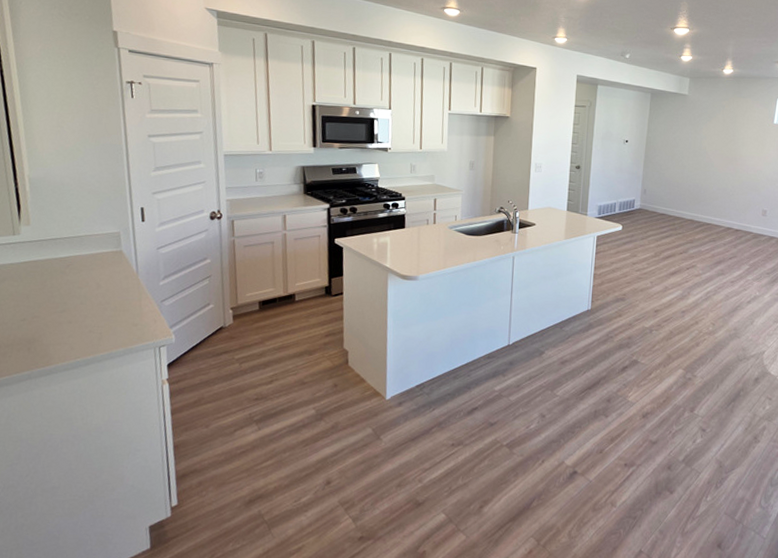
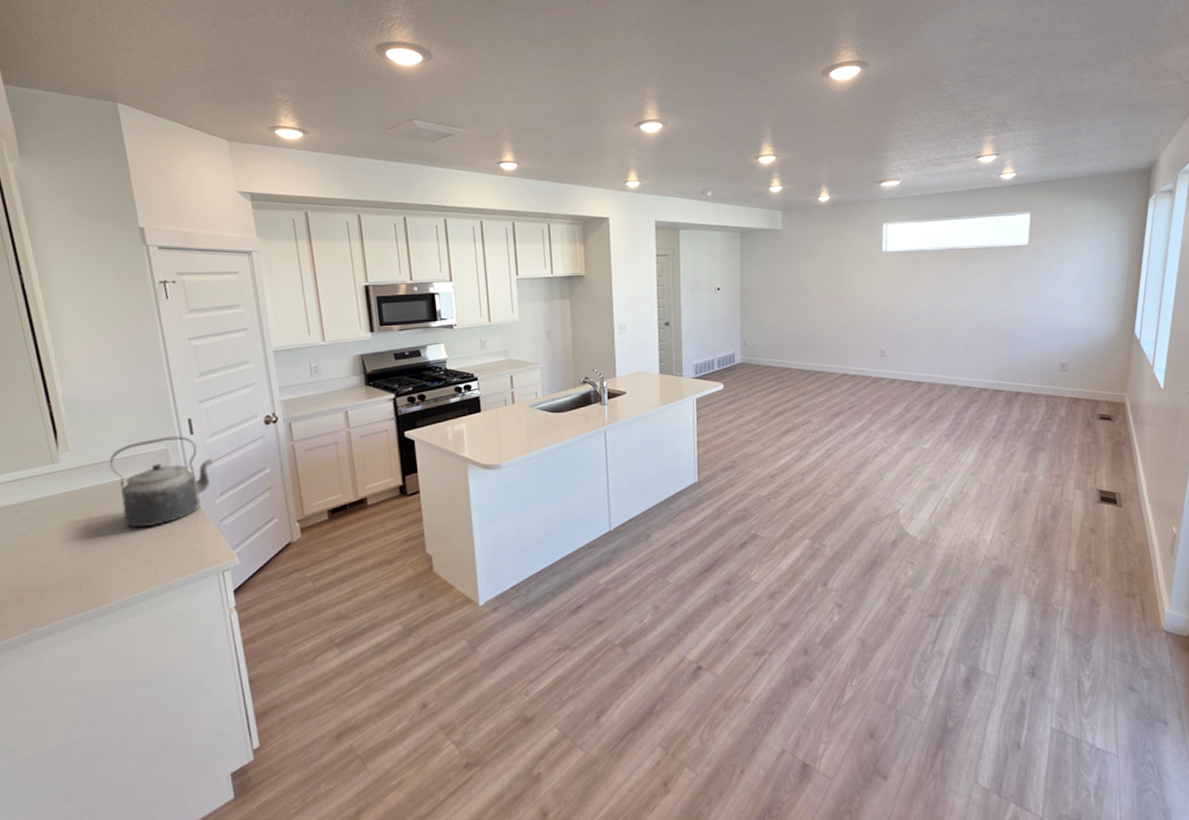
kettle: none [65,221,160,300] -> present [109,436,214,528]

